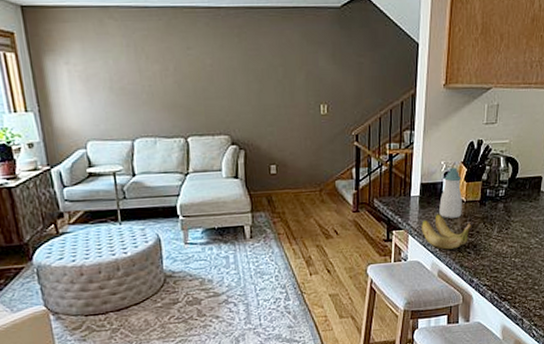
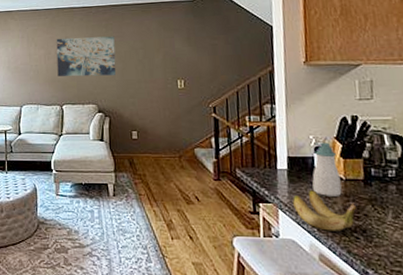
wall art: none [174,48,252,101] -> present [56,36,116,77]

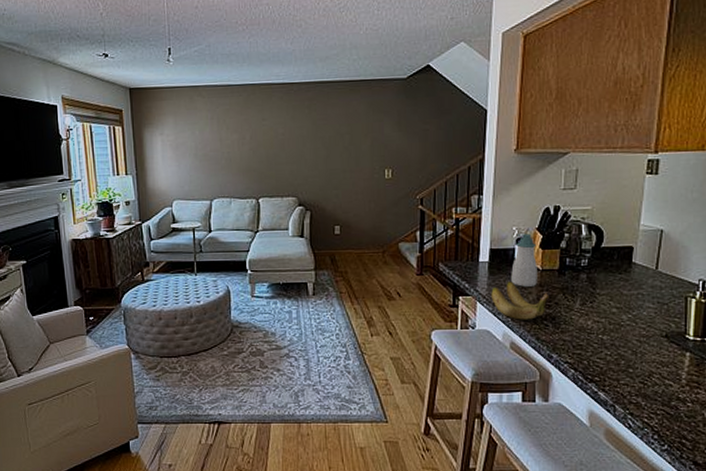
wall art: present [56,36,116,77] -> none [251,118,319,166]

